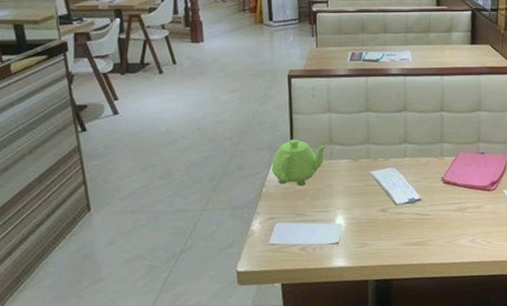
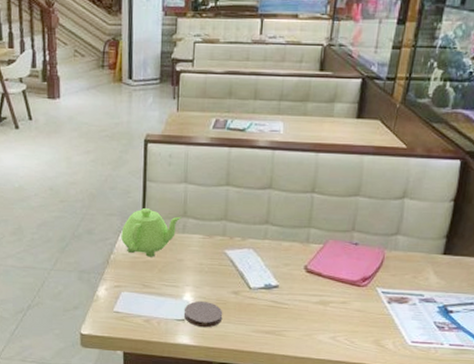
coaster: none [337,222,374,248] -> present [183,300,223,328]

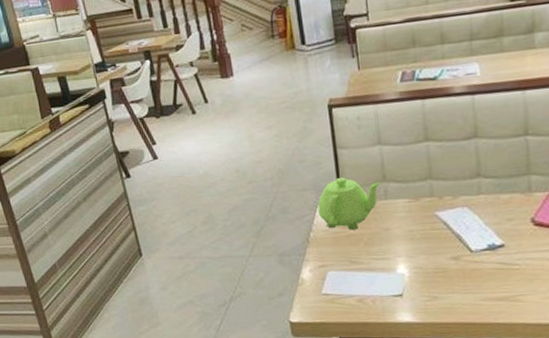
coaster: present [183,300,223,328] -> none [400,271,446,302]

